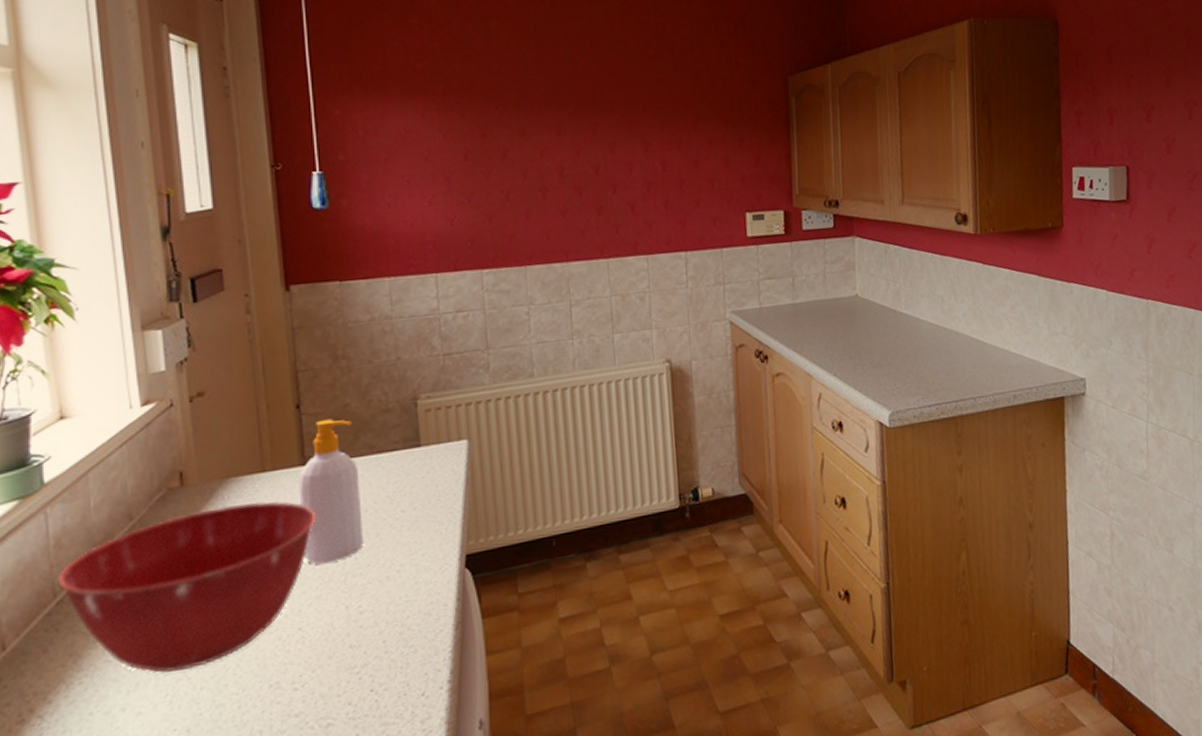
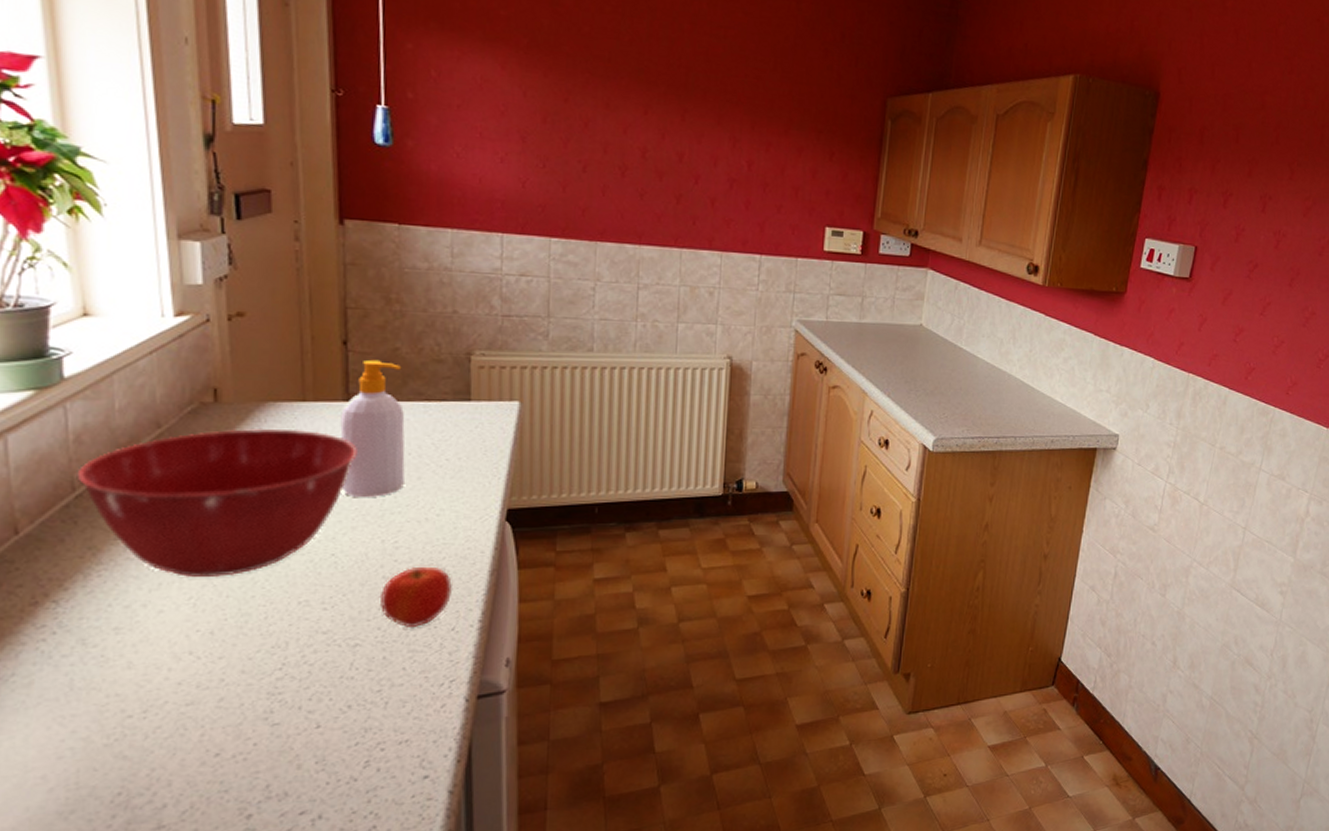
apple: none [348,628,420,699] -> present [379,566,453,628]

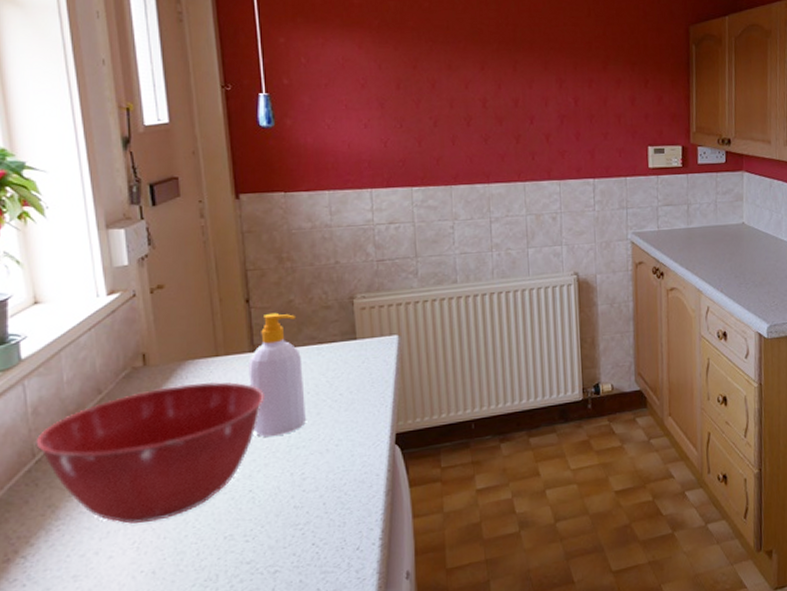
apple: present [379,566,453,628] -> none [292,493,355,552]

